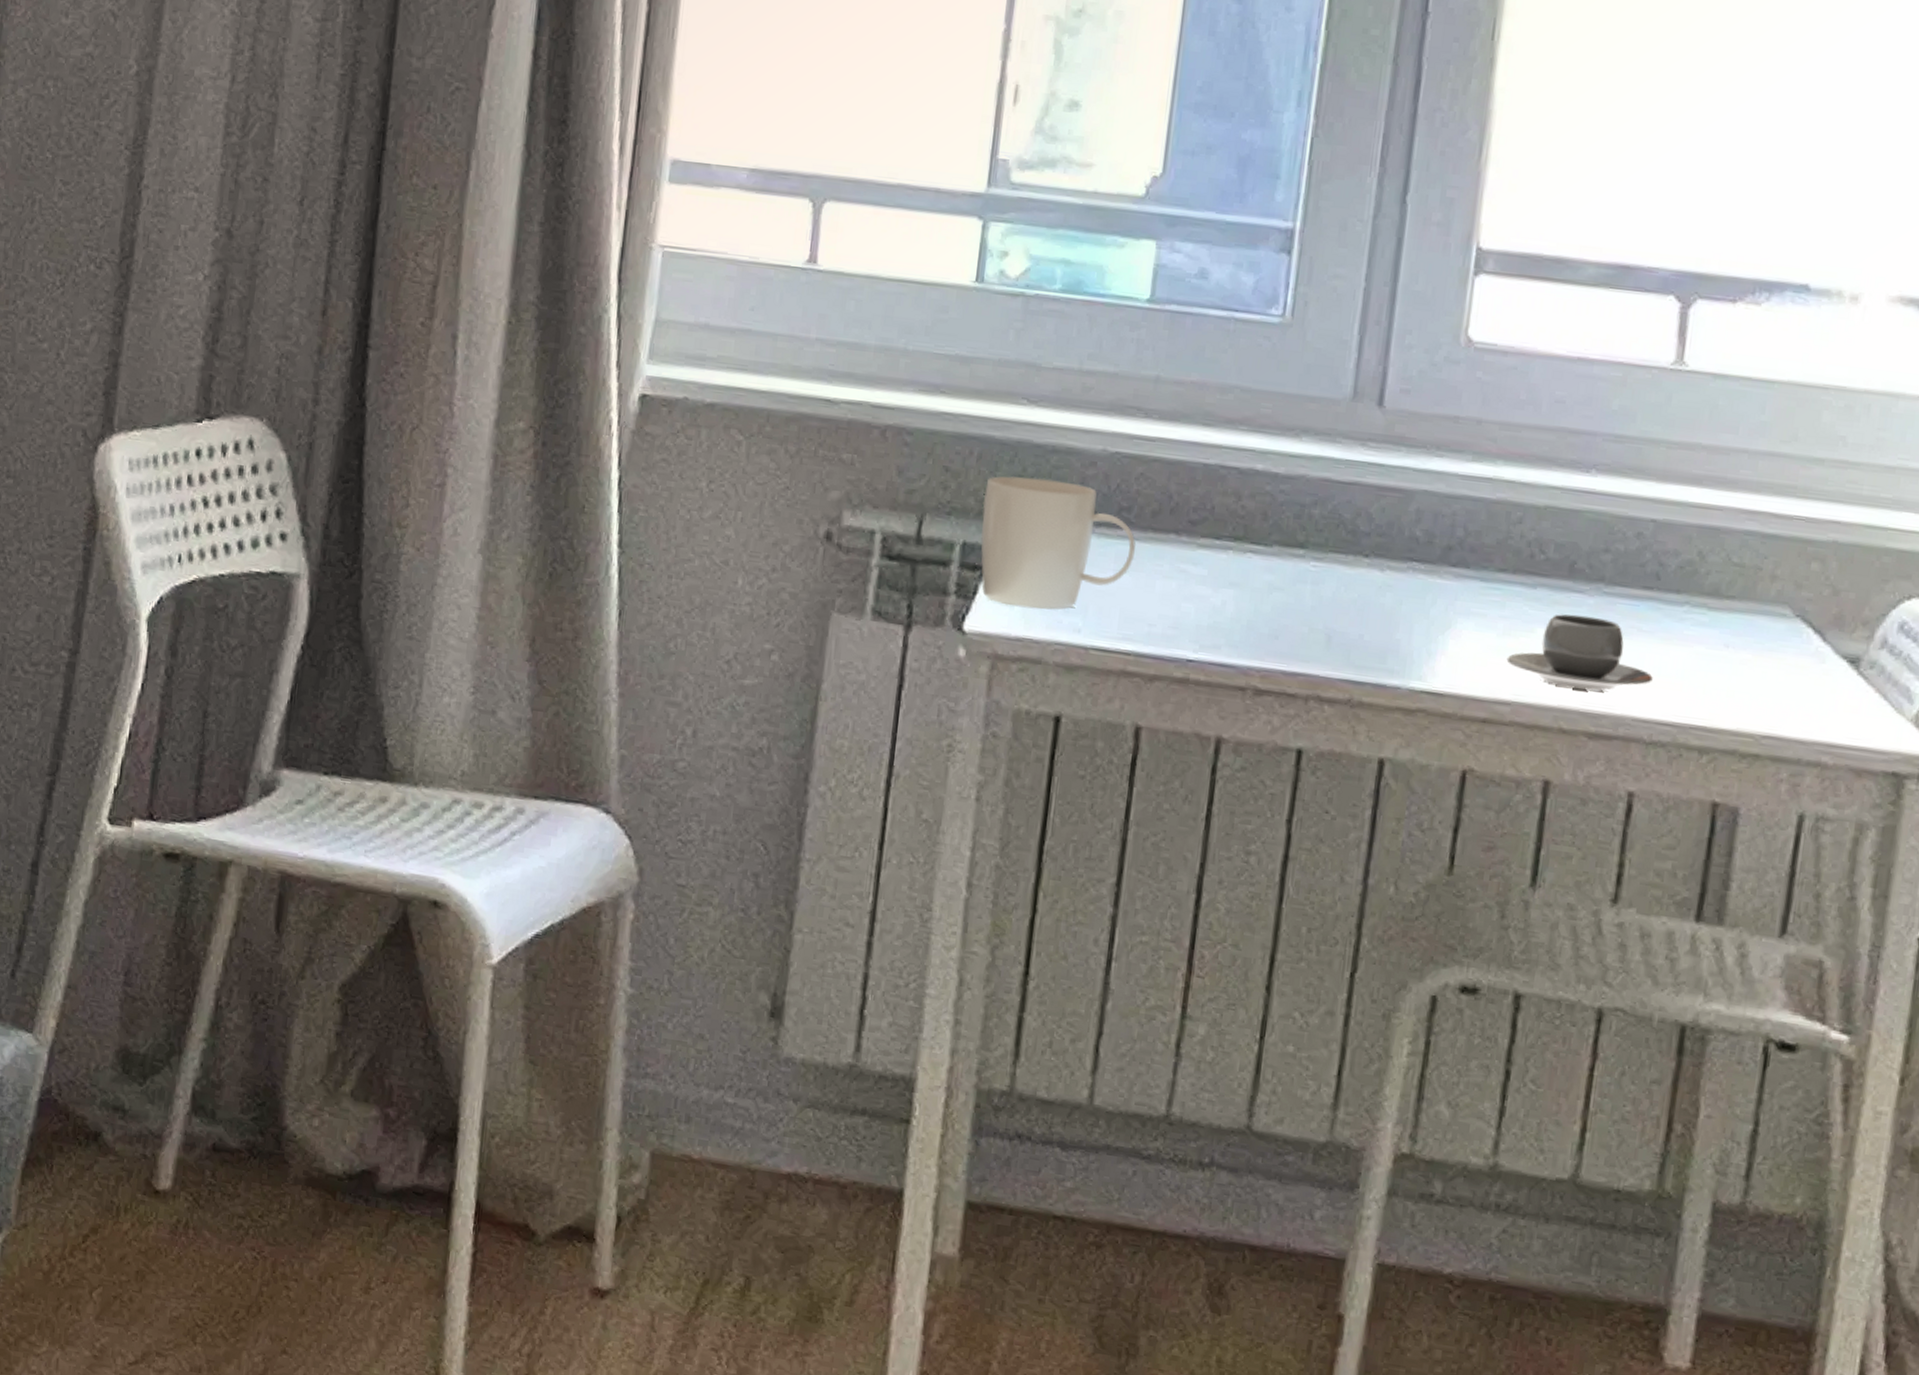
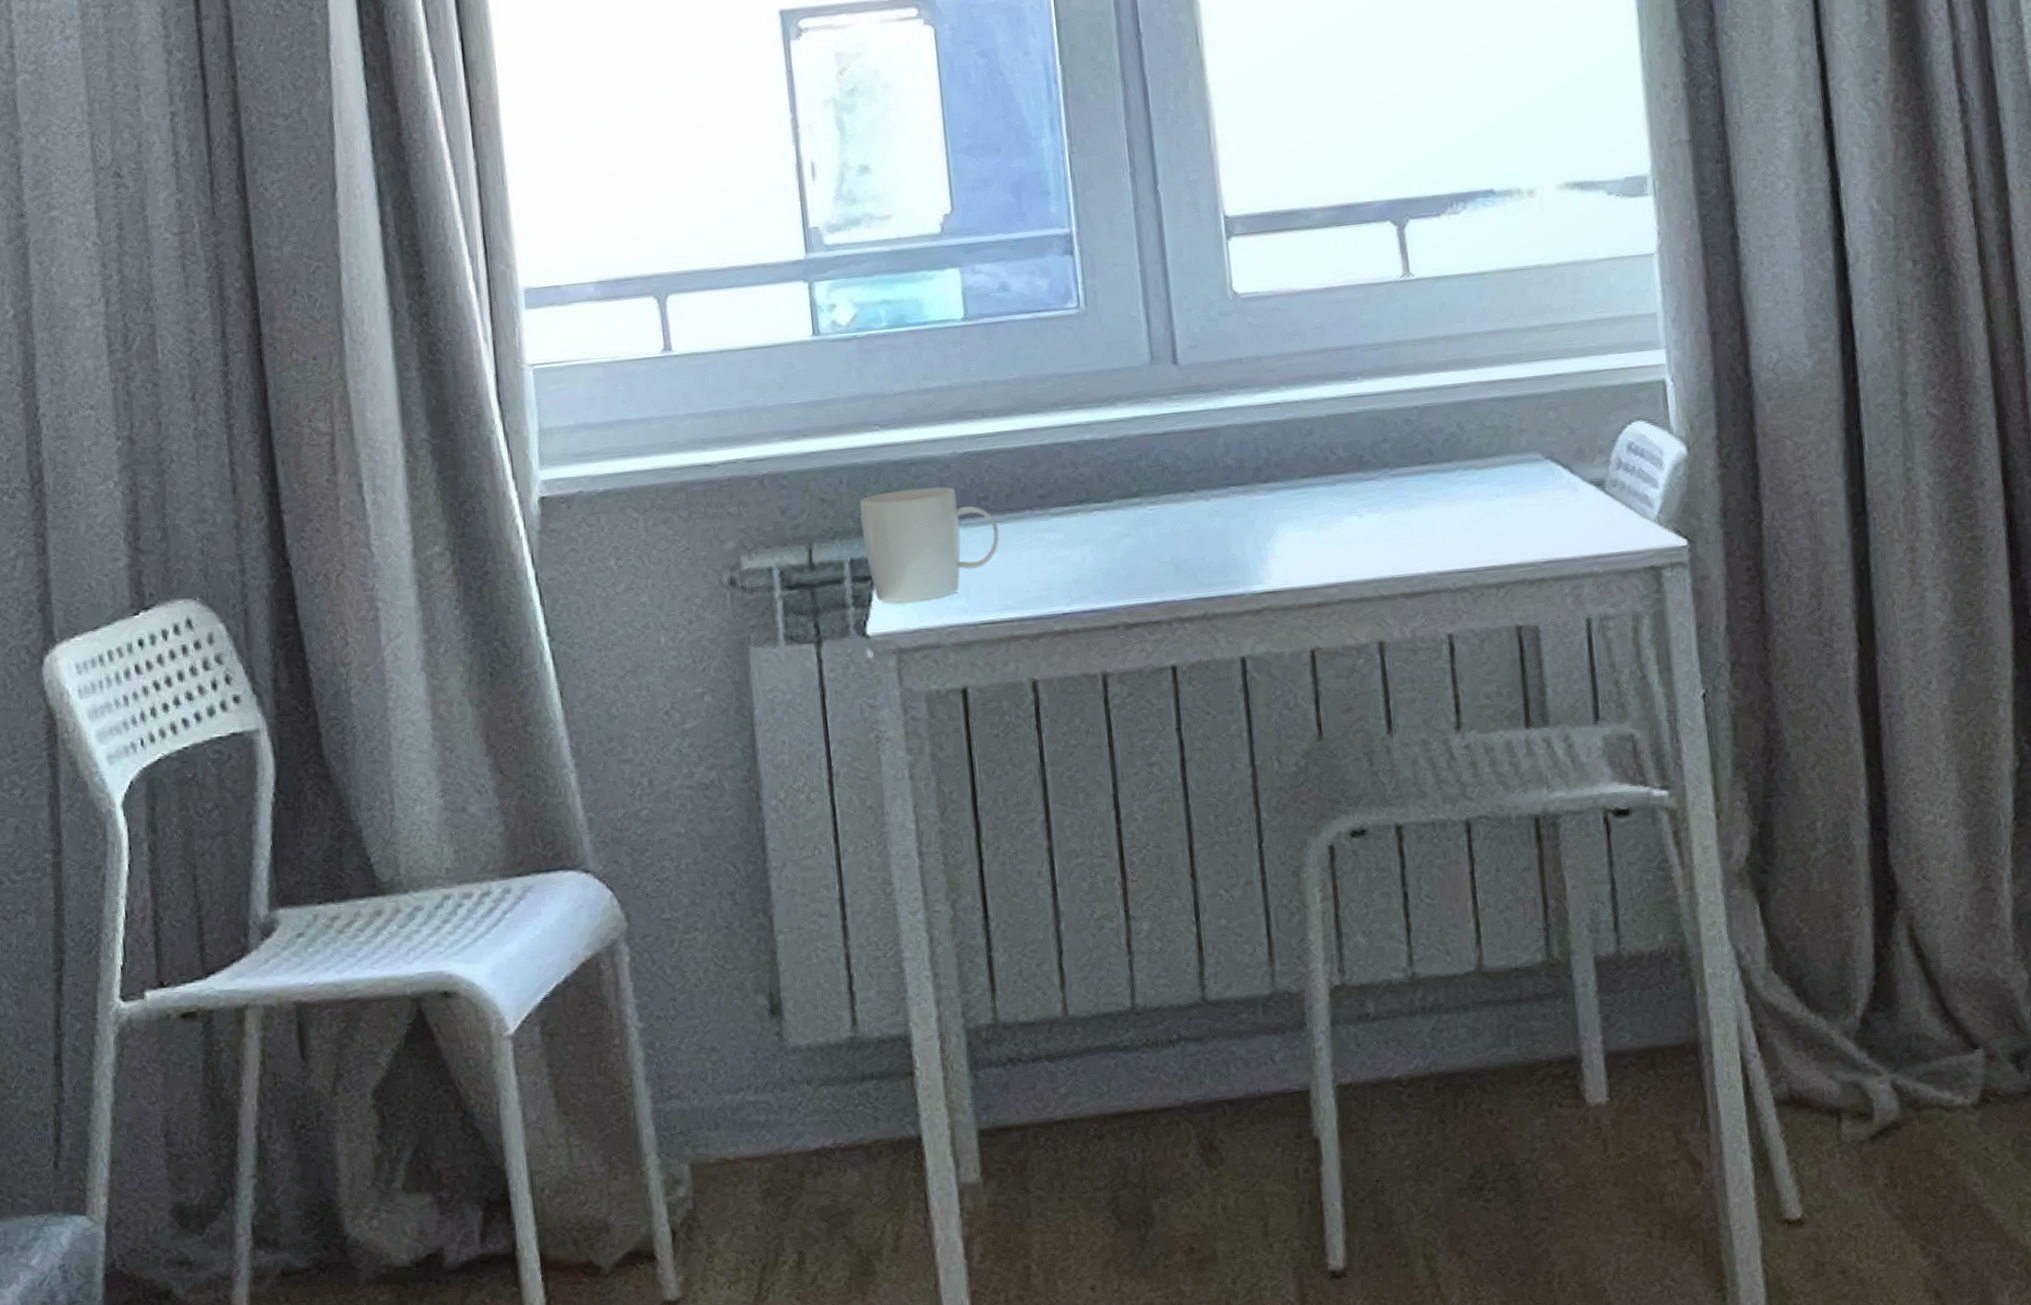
teacup: present [1506,614,1653,691] -> none [1325,497,1446,561]

